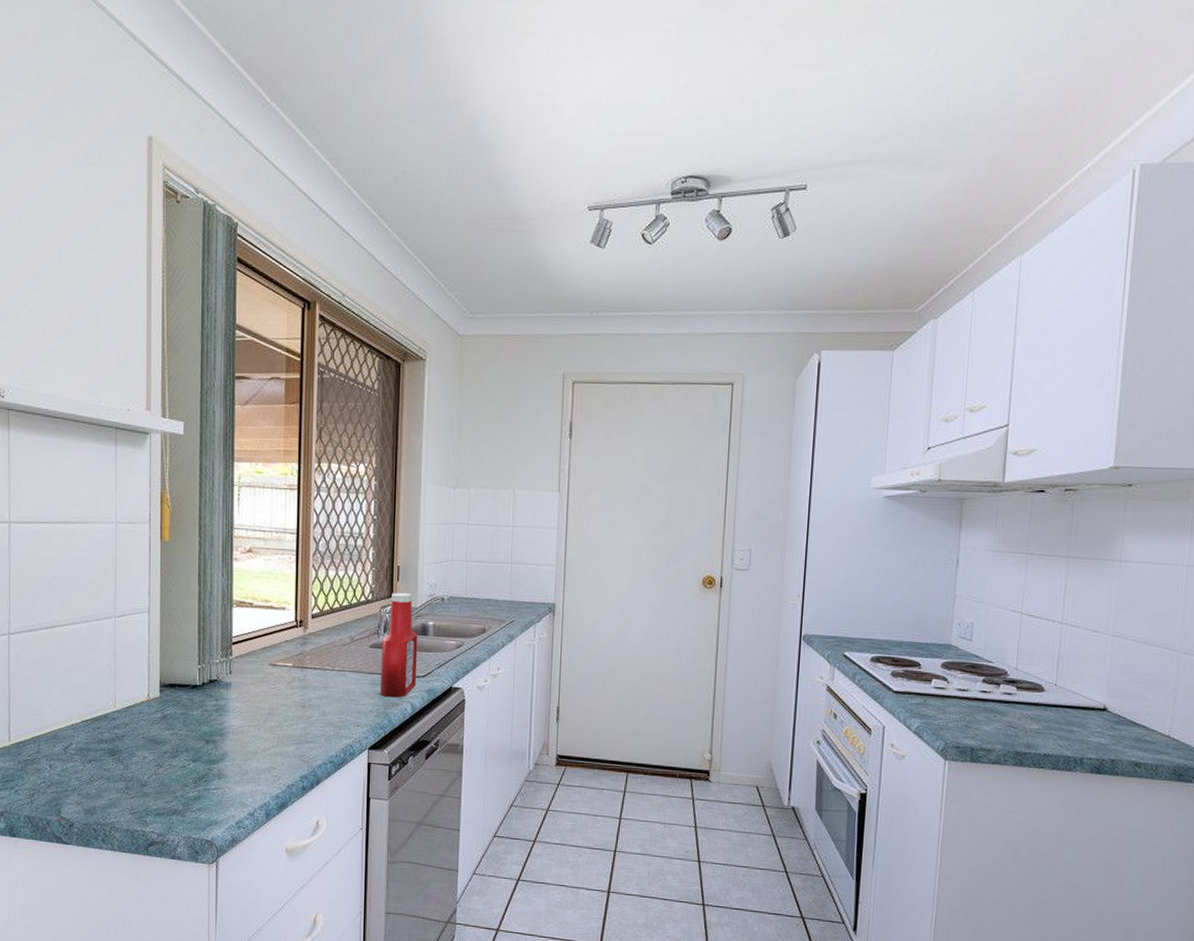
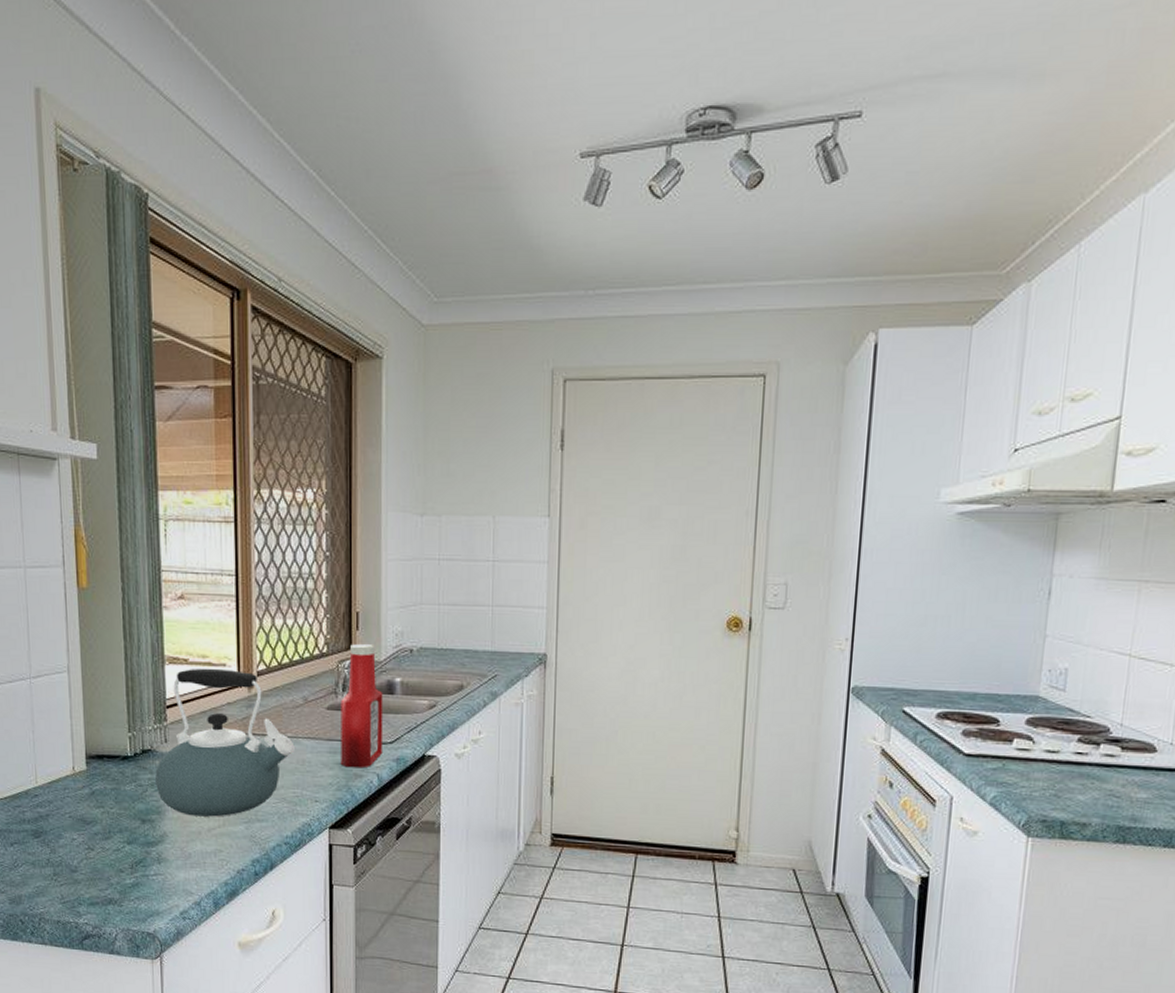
kettle: none [220,610,341,739] -> present [155,668,295,817]

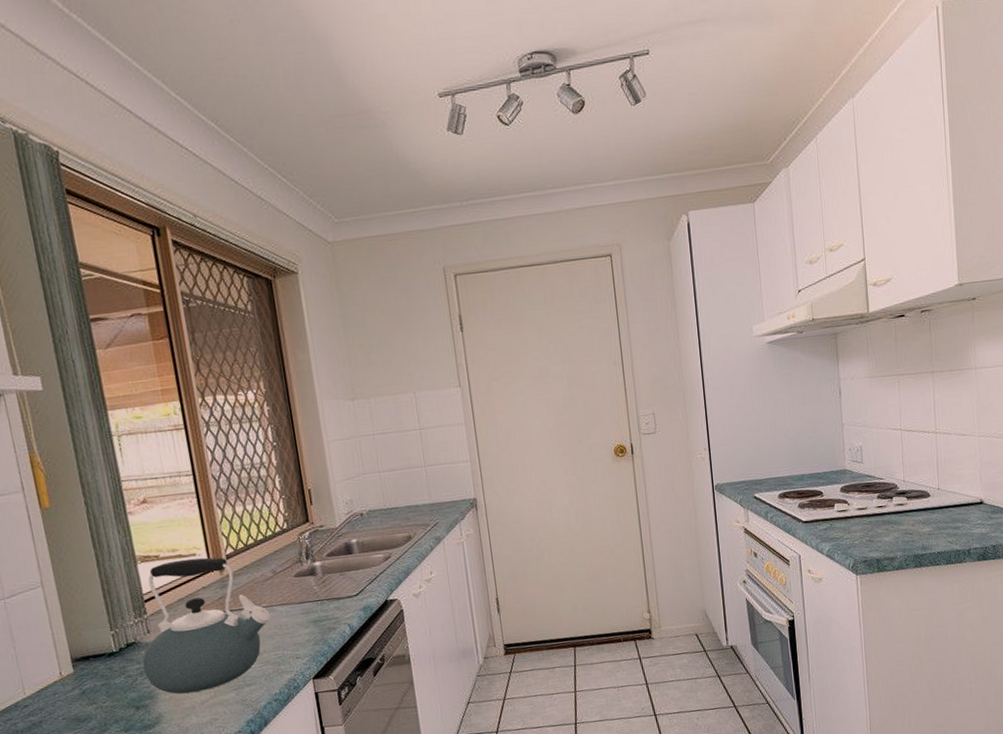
ketchup bottle: present [341,644,383,768] -> none [306,515,350,624]

